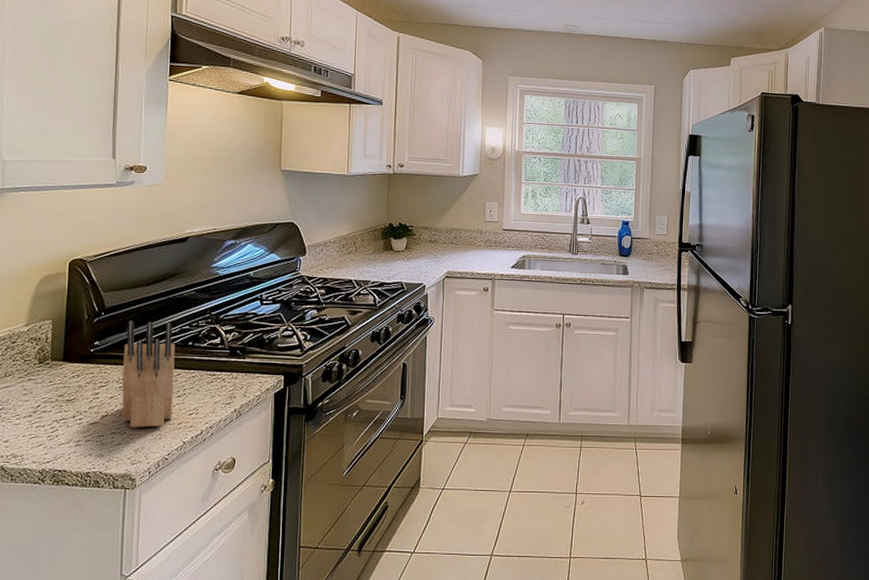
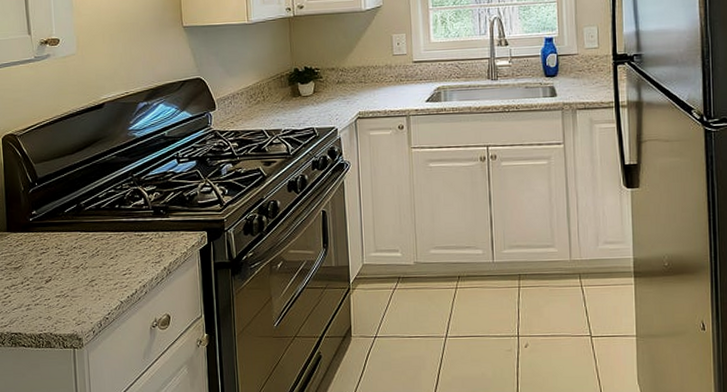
knife block: present [121,320,176,427] -> none [58,188,108,290]

